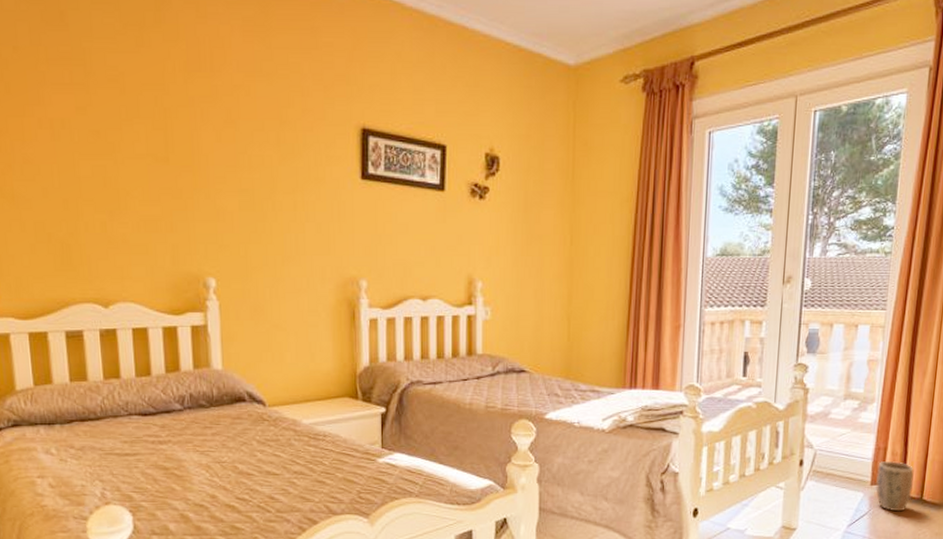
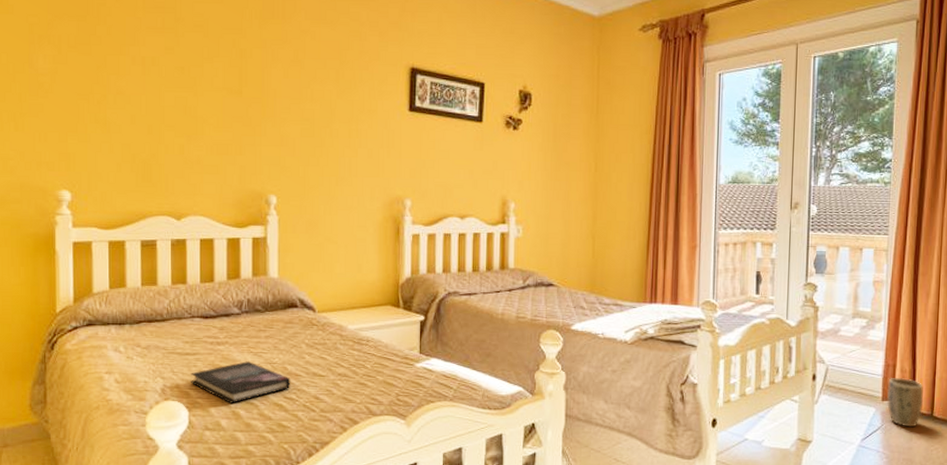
book: none [132,461,243,506] -> present [191,361,291,403]

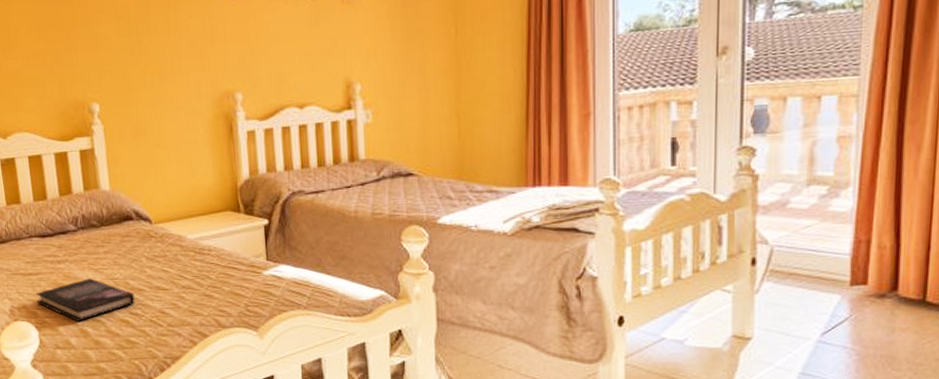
plant pot: present [886,378,923,427] -> none [856,256,911,317]

